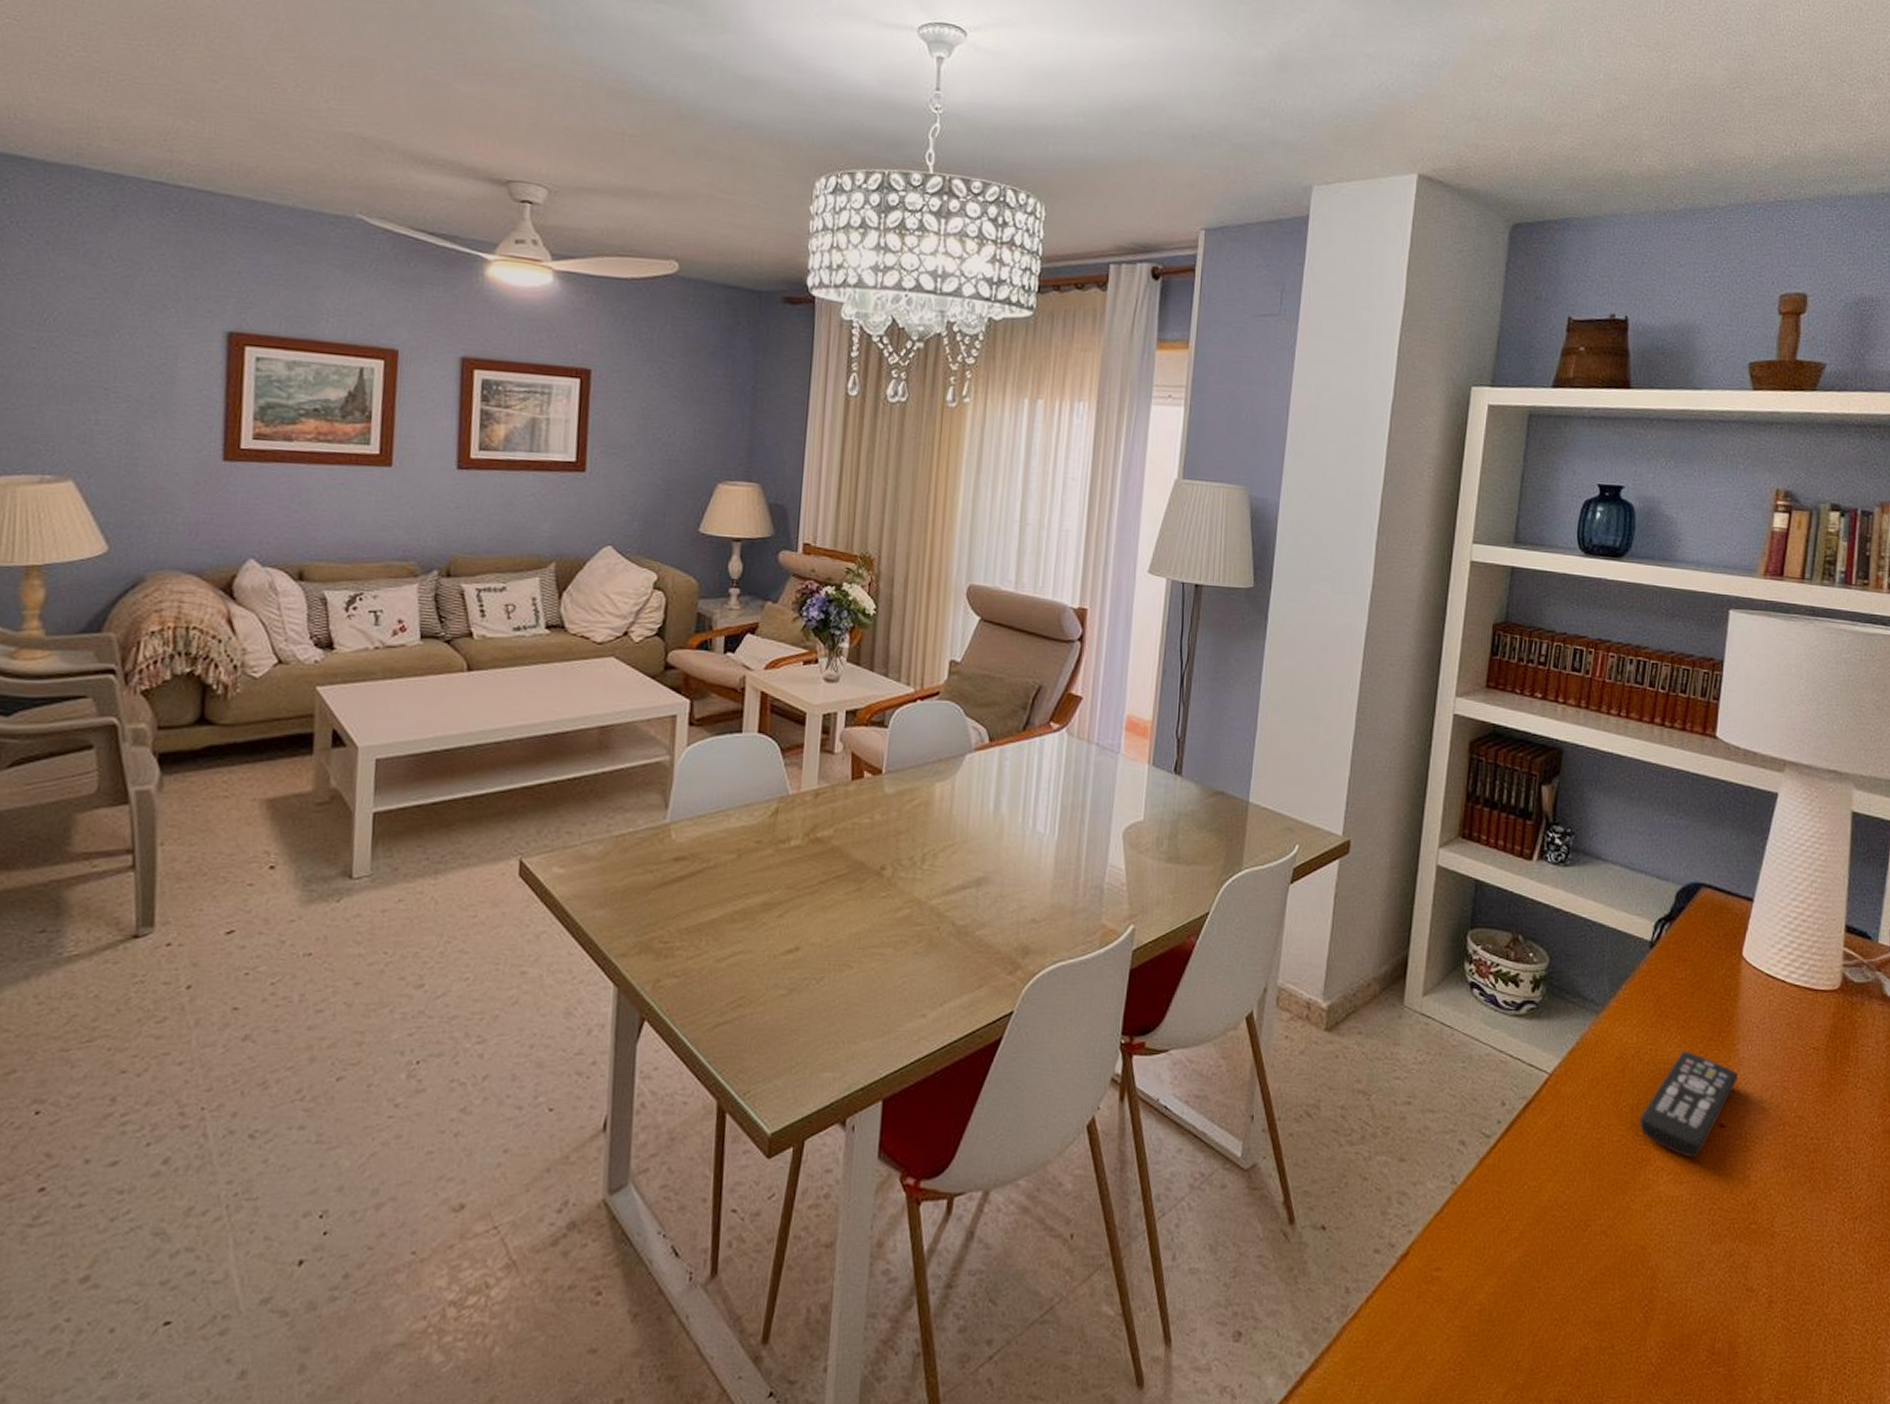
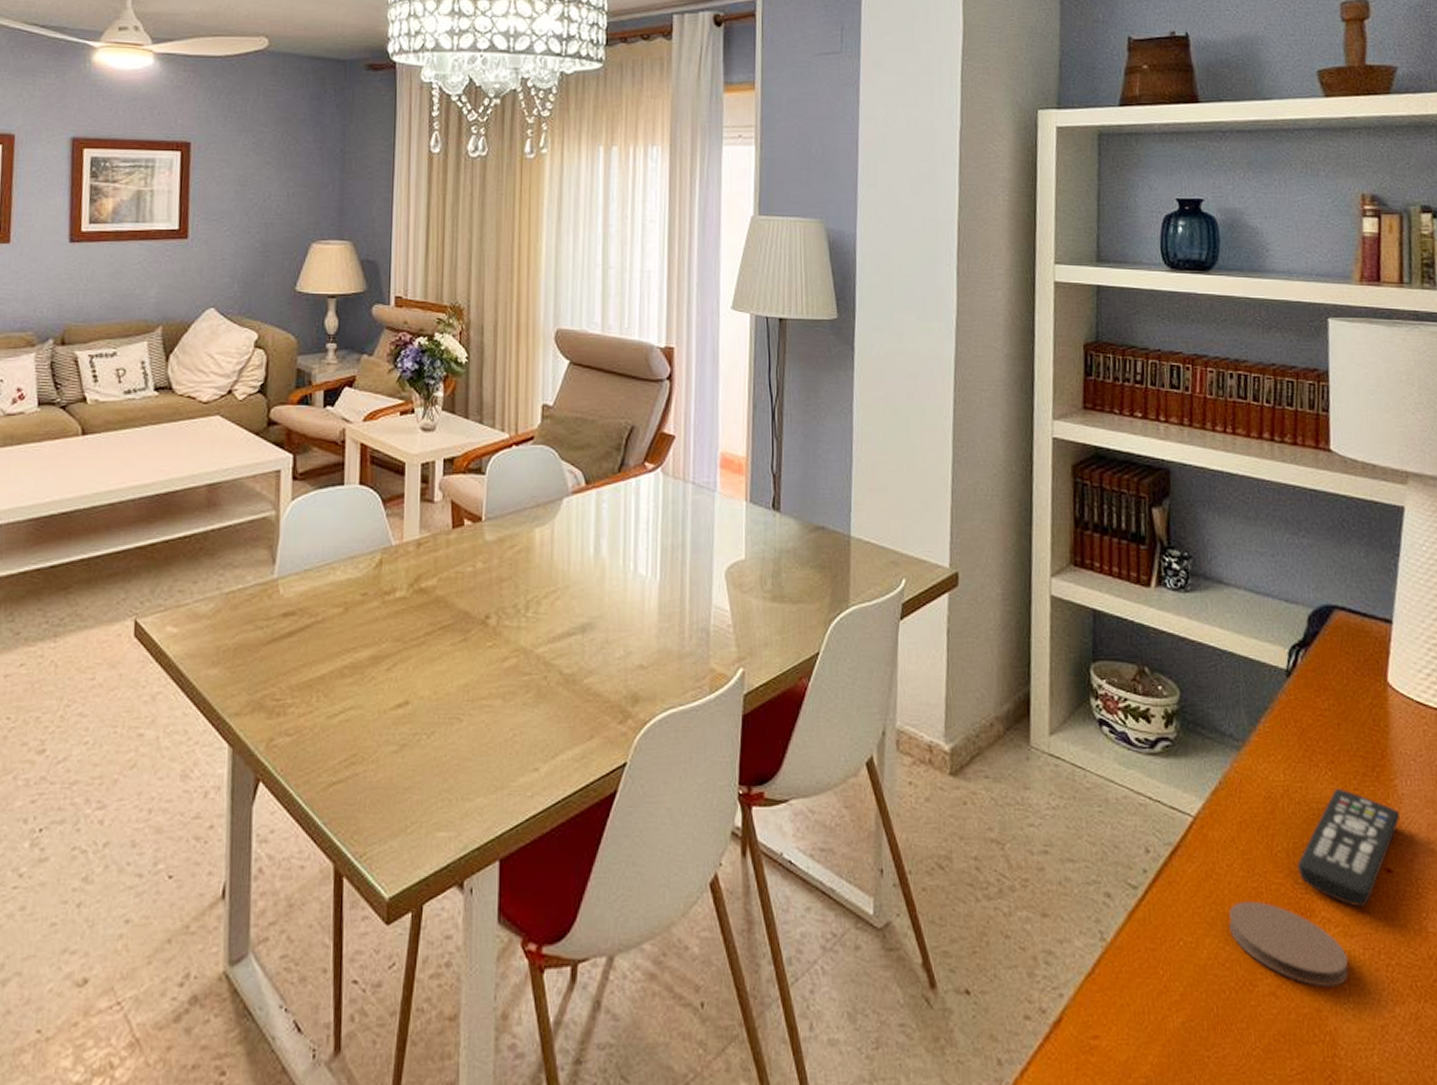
coaster: none [1570,1150,1676,1228] -> present [1228,901,1349,988]

